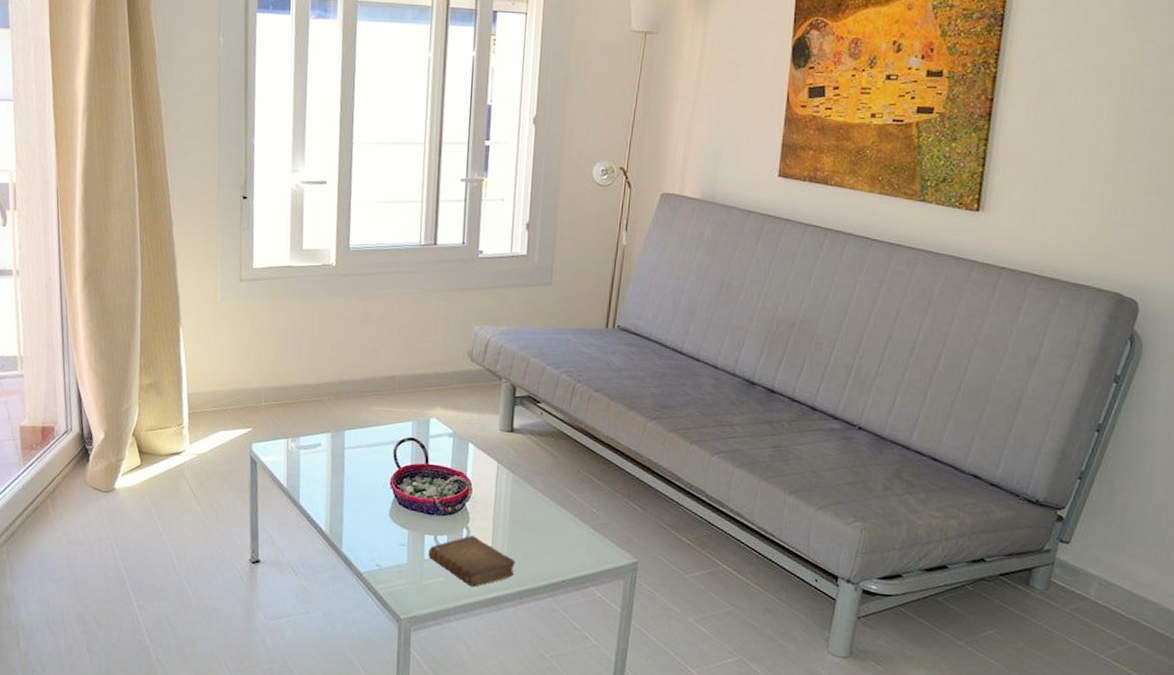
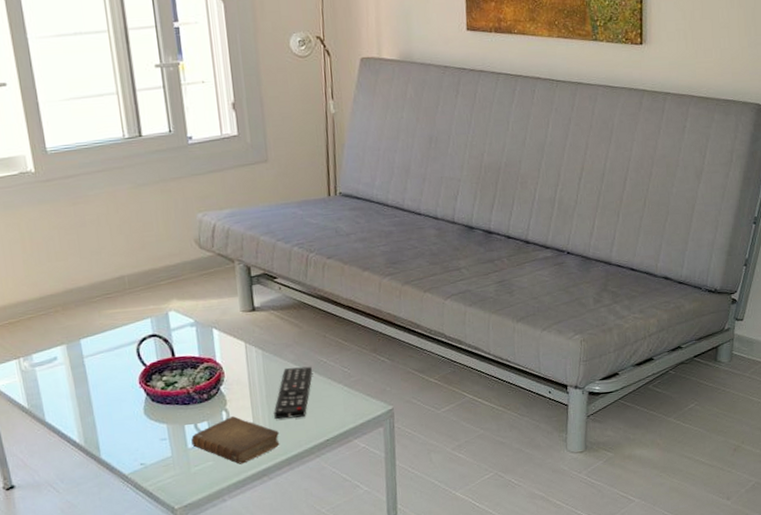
remote control: none [513,496,561,551] -> present [274,366,313,419]

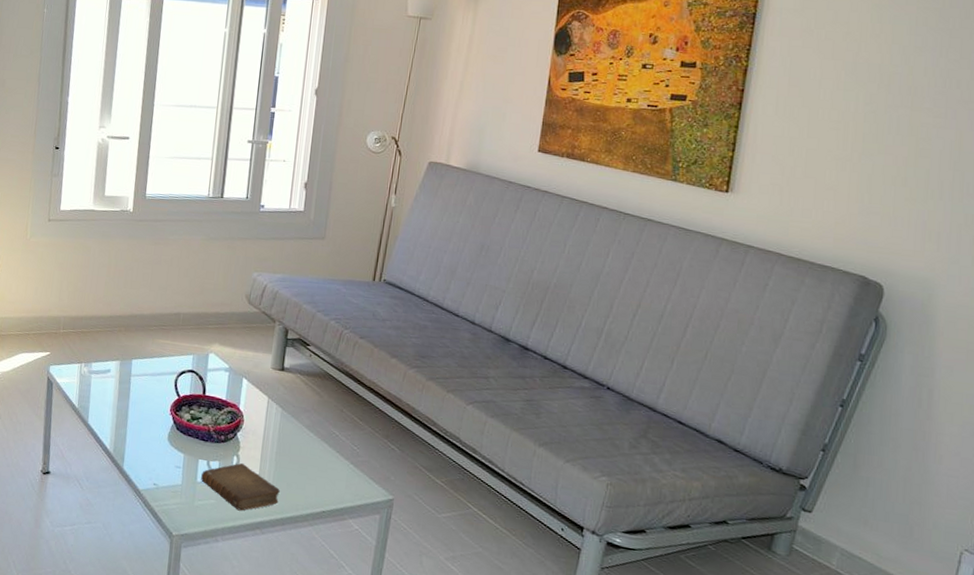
remote control: present [274,366,313,419] -> none [279,431,325,482]

